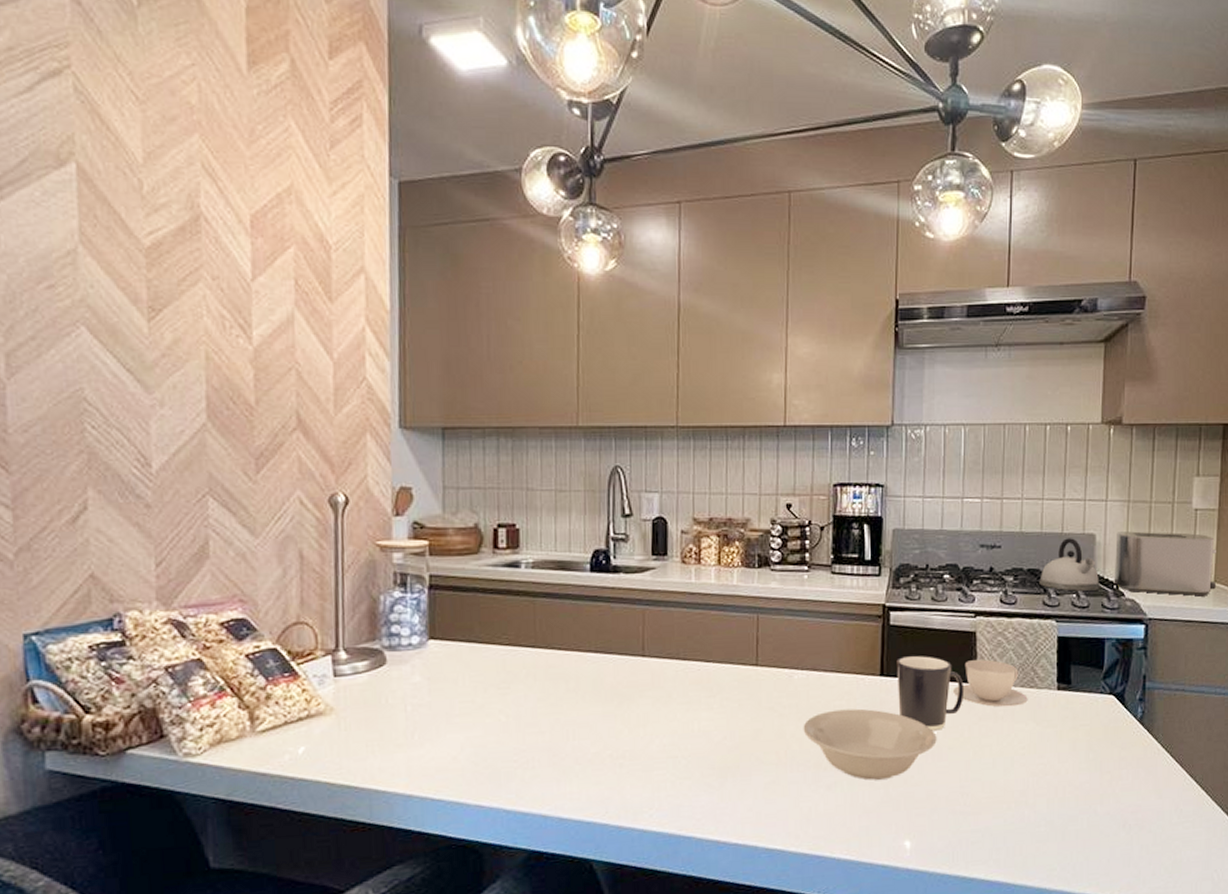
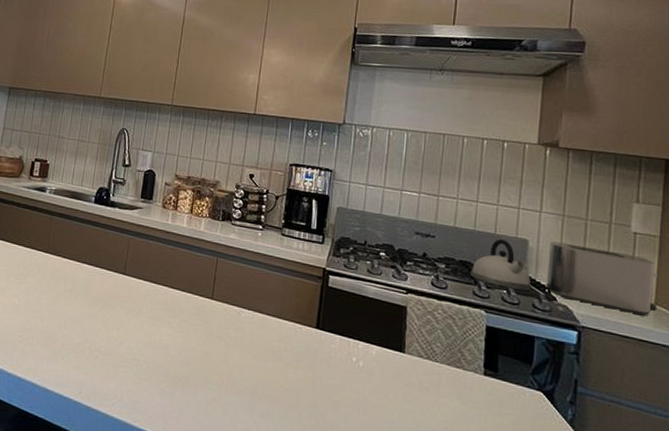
bowl: present [803,708,937,780] -> none [244,349,364,421]
mug: present [896,655,965,731] -> none [330,315,393,388]
teacup: present [953,659,1028,707] -> none [382,331,454,382]

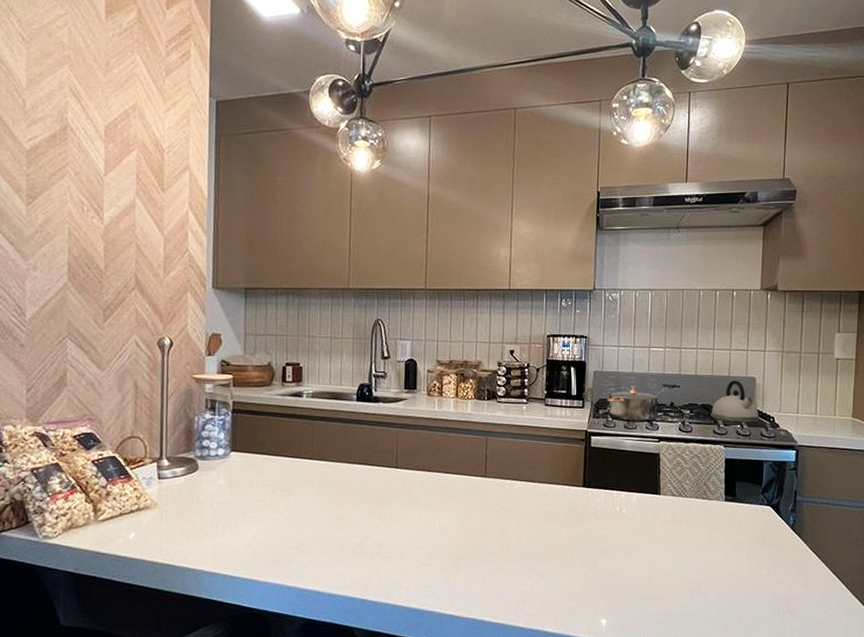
cooking pot: none [349,228,410,270] -> present [606,386,659,422]
toaster: present [545,241,658,316] -> none [770,375,854,429]

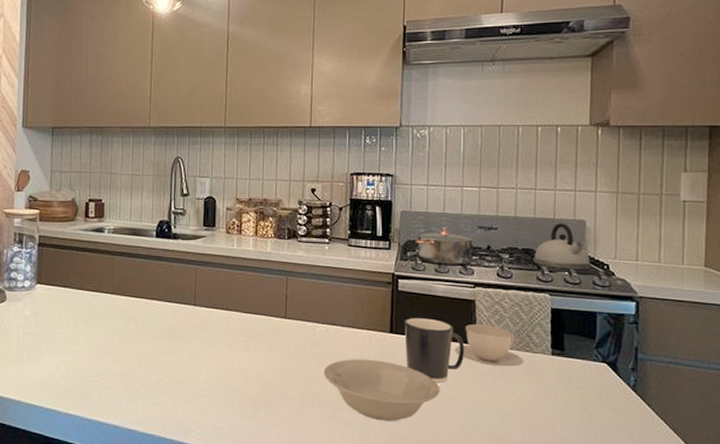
bowl: none [521,512,628,570] -> present [323,359,440,421]
mug: none [596,471,650,532] -> present [404,317,465,383]
teacup: none [641,476,701,514] -> present [455,324,524,367]

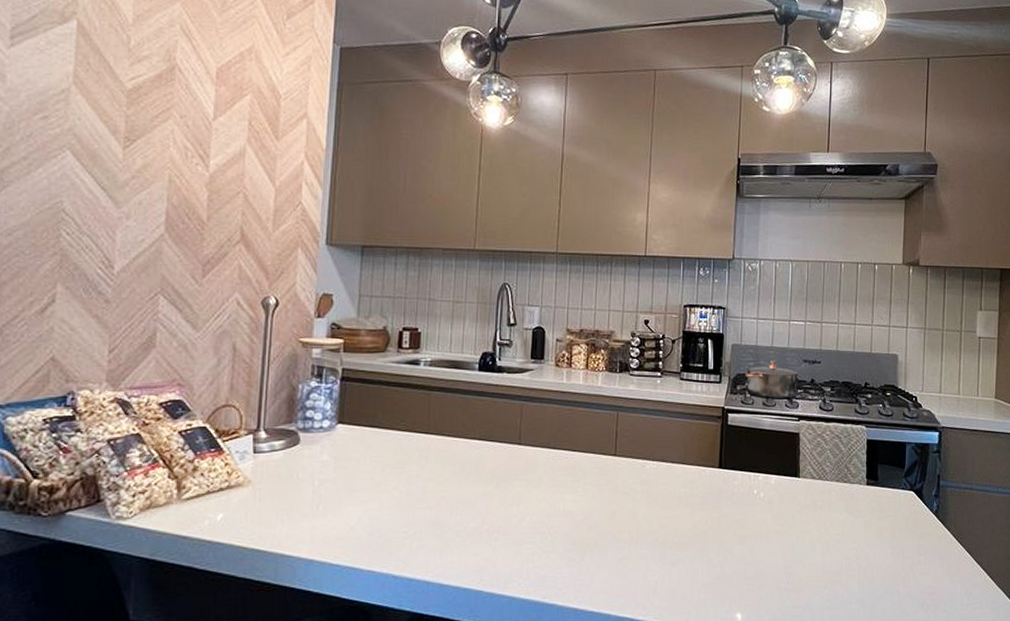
bowl: present [323,359,440,421] -> none [652,495,765,559]
mug: present [404,317,465,383] -> none [732,451,789,517]
teacup: present [455,324,524,367] -> none [780,457,842,499]
kettle: present [533,223,591,269] -> none [852,357,902,402]

